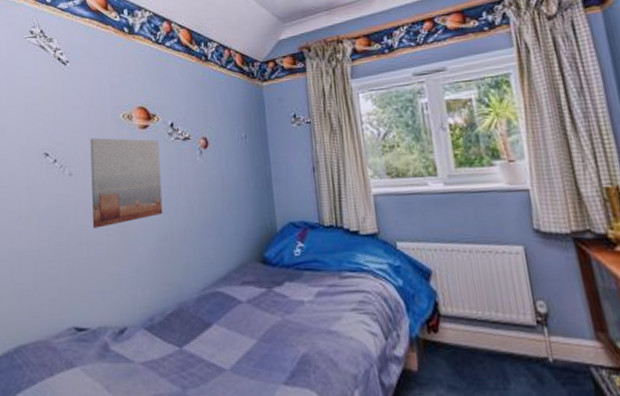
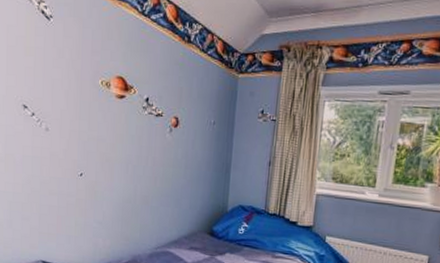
wall art: present [90,137,163,228] -> none [64,98,133,182]

